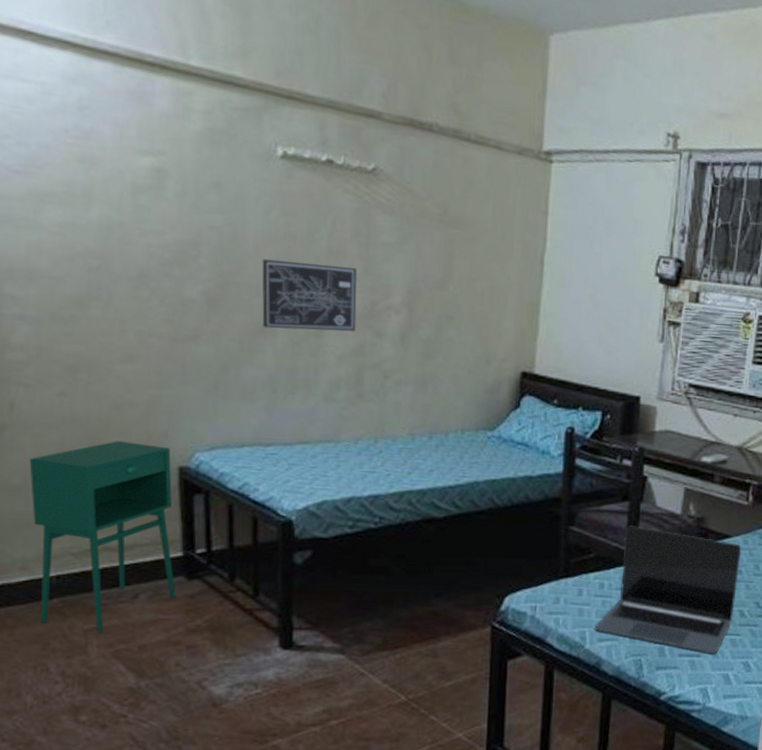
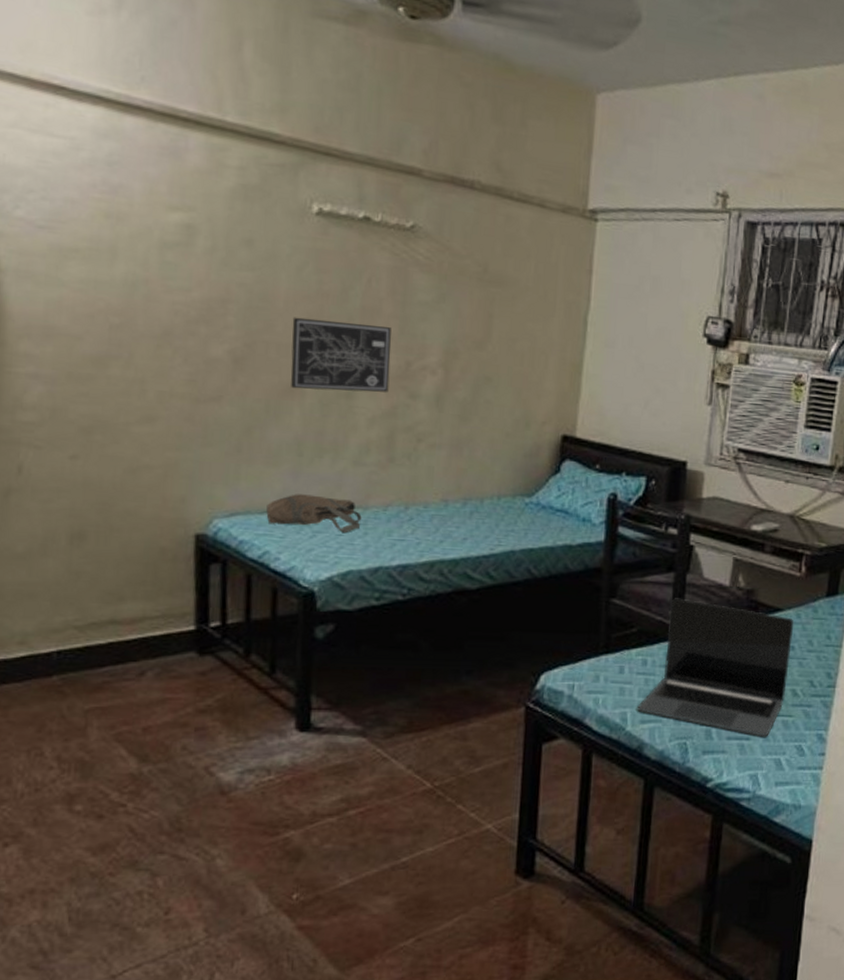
storage cabinet: present [29,441,176,633] -> none [35,506,188,714]
tote bag: none [244,428,334,466] -> present [266,494,362,534]

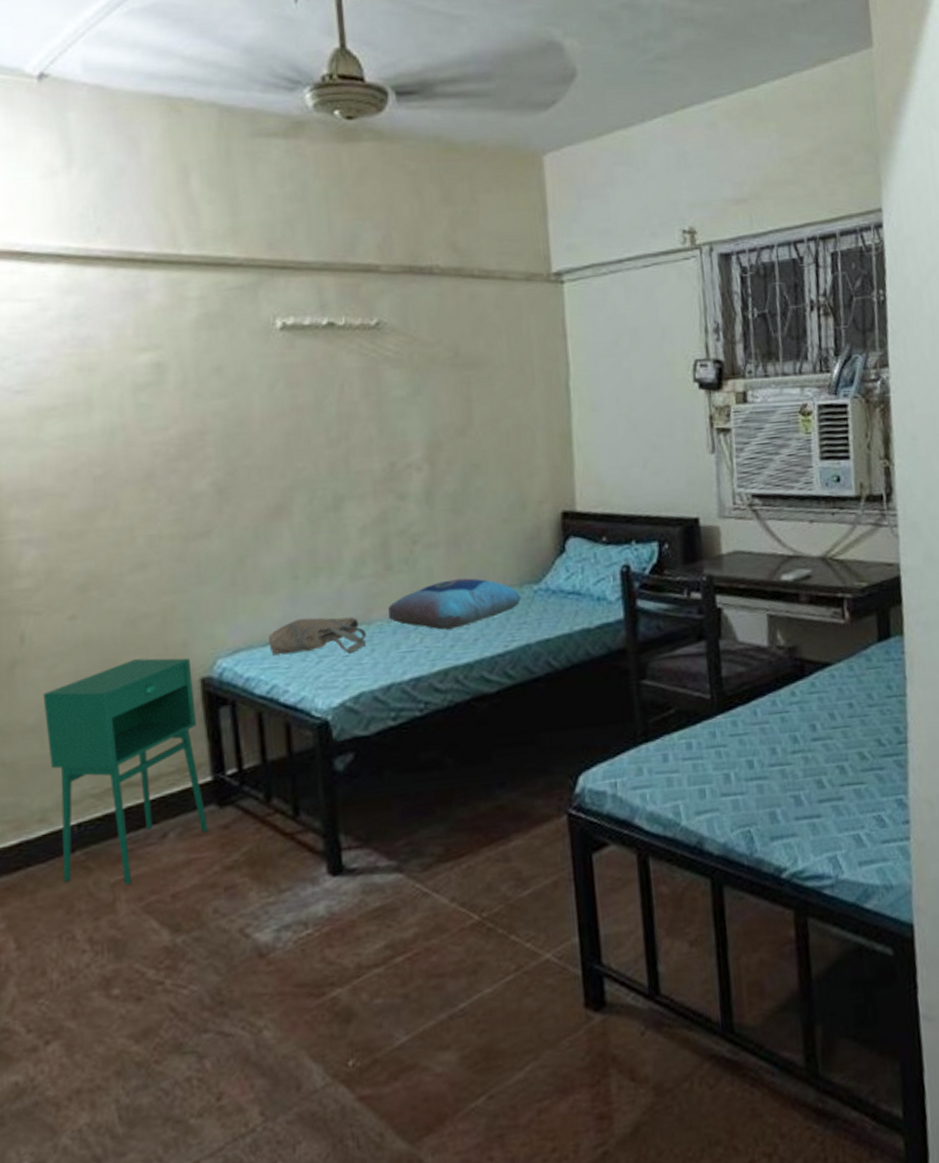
storage cabinet: none [35,506,188,714] -> present [42,658,208,885]
wall art: present [290,317,391,393] -> none [270,430,376,510]
cushion: none [385,480,513,526] -> present [388,578,522,630]
laptop: present [637,598,794,737] -> none [689,668,853,812]

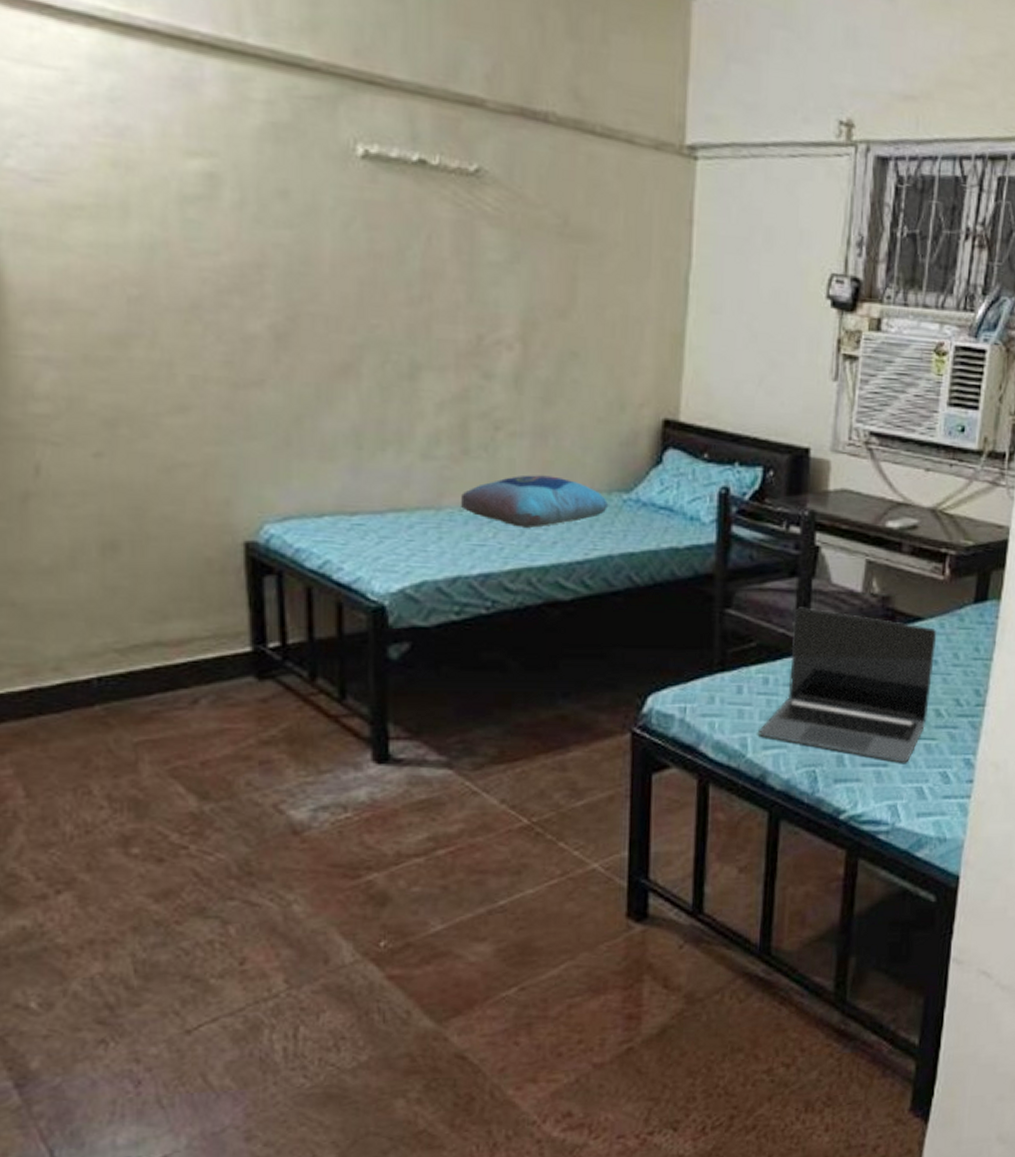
storage cabinet: present [42,658,208,885] -> none [60,511,244,747]
tote bag: present [268,617,367,656] -> none [324,493,435,539]
laptop: none [689,668,853,812] -> present [758,607,937,763]

